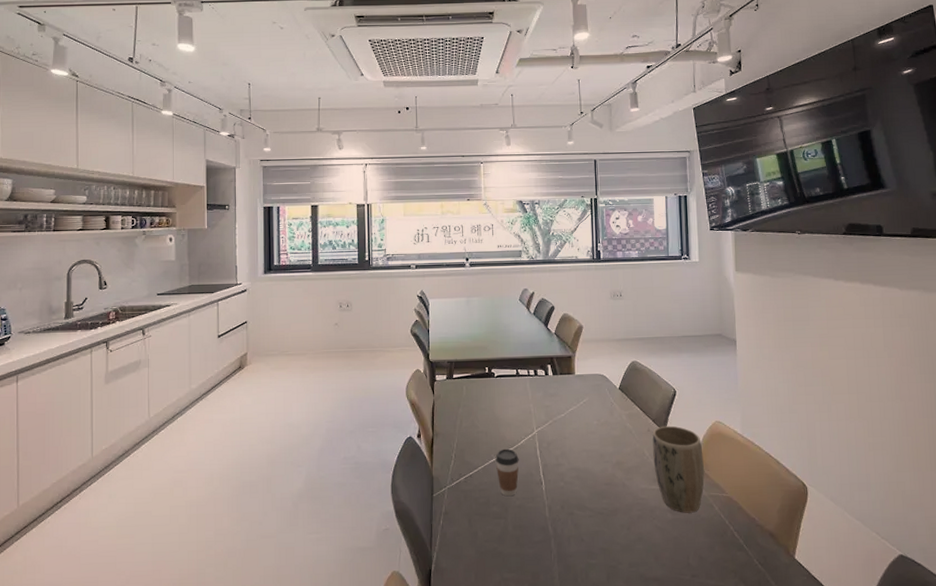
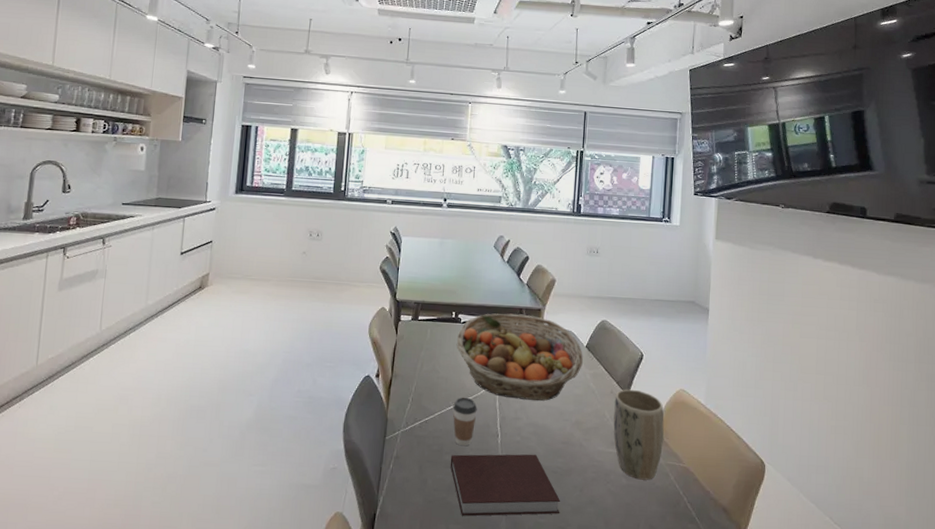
fruit basket: none [492,363,617,446] -> present [456,313,583,401]
notebook: none [498,498,610,564] -> present [450,454,561,516]

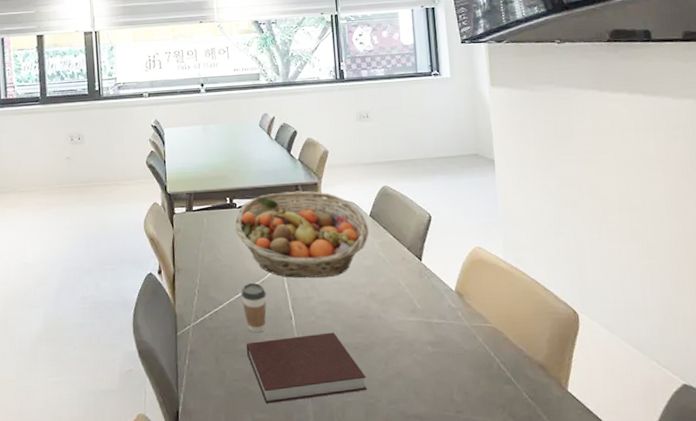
plant pot: present [613,389,664,480] -> none [407,253,466,346]

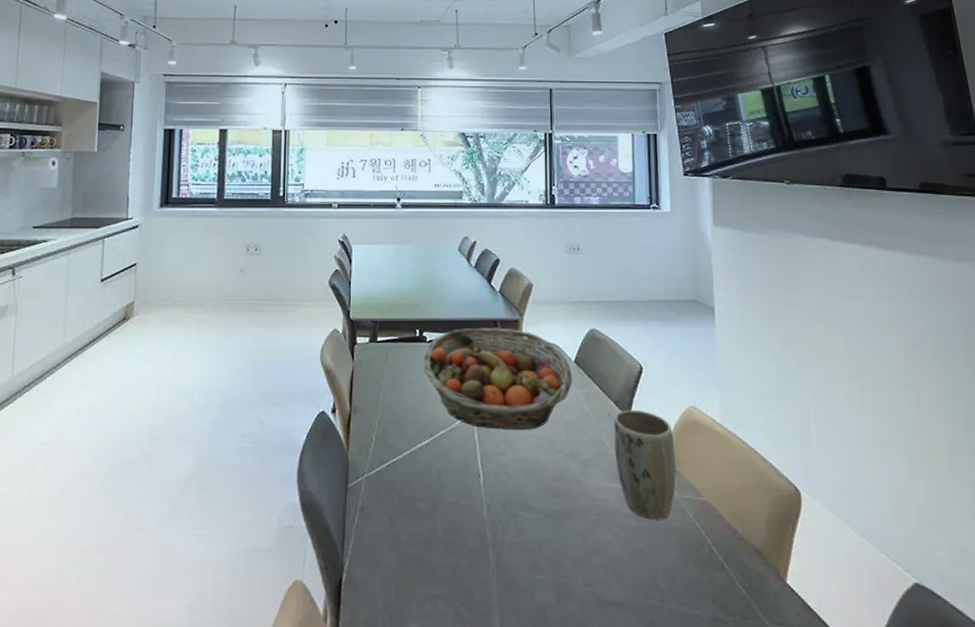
coffee cup: present [241,282,267,333] -> none [424,430,453,491]
notebook: present [246,332,368,404] -> none [425,495,561,577]
plant pot: none [407,253,466,346] -> present [614,409,676,520]

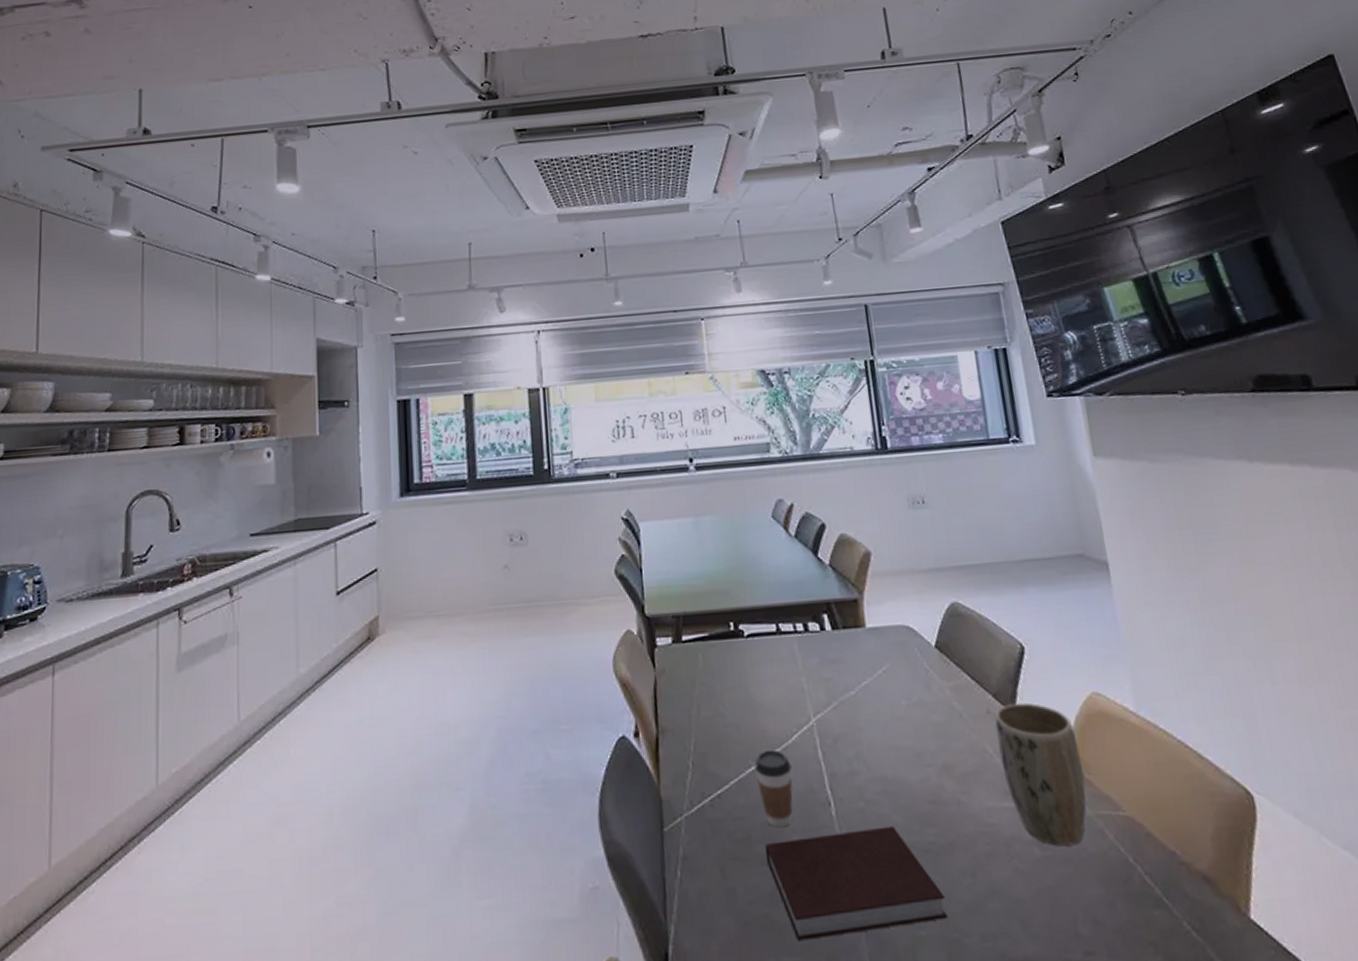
fruit basket: present [423,327,572,431] -> none [742,611,936,742]
coffee cup: none [424,430,453,491] -> present [754,749,793,828]
notebook: none [425,495,561,577] -> present [764,826,948,941]

